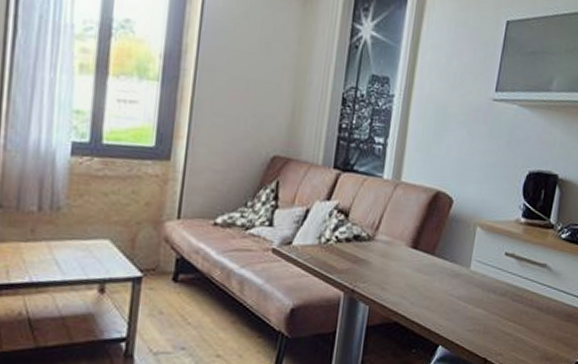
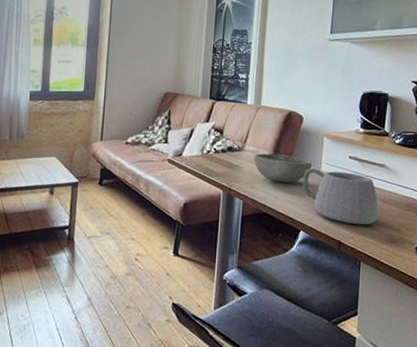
bowl: none [386,244,459,285] -> present [254,153,312,183]
mug: none [446,266,535,338] -> present [303,168,379,224]

